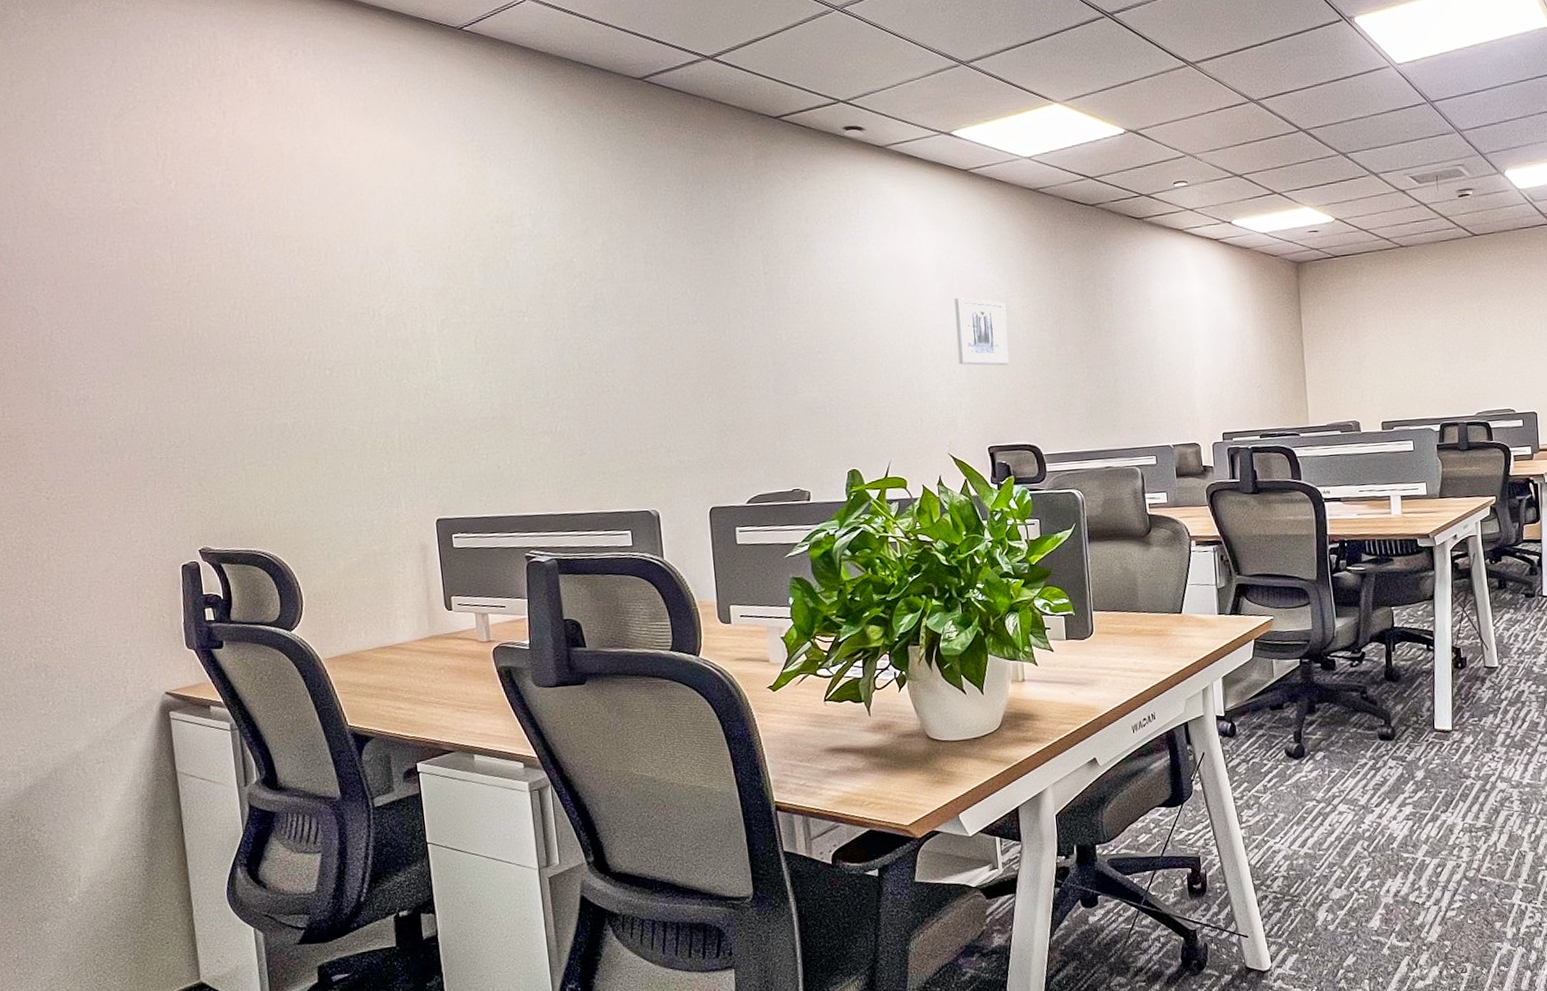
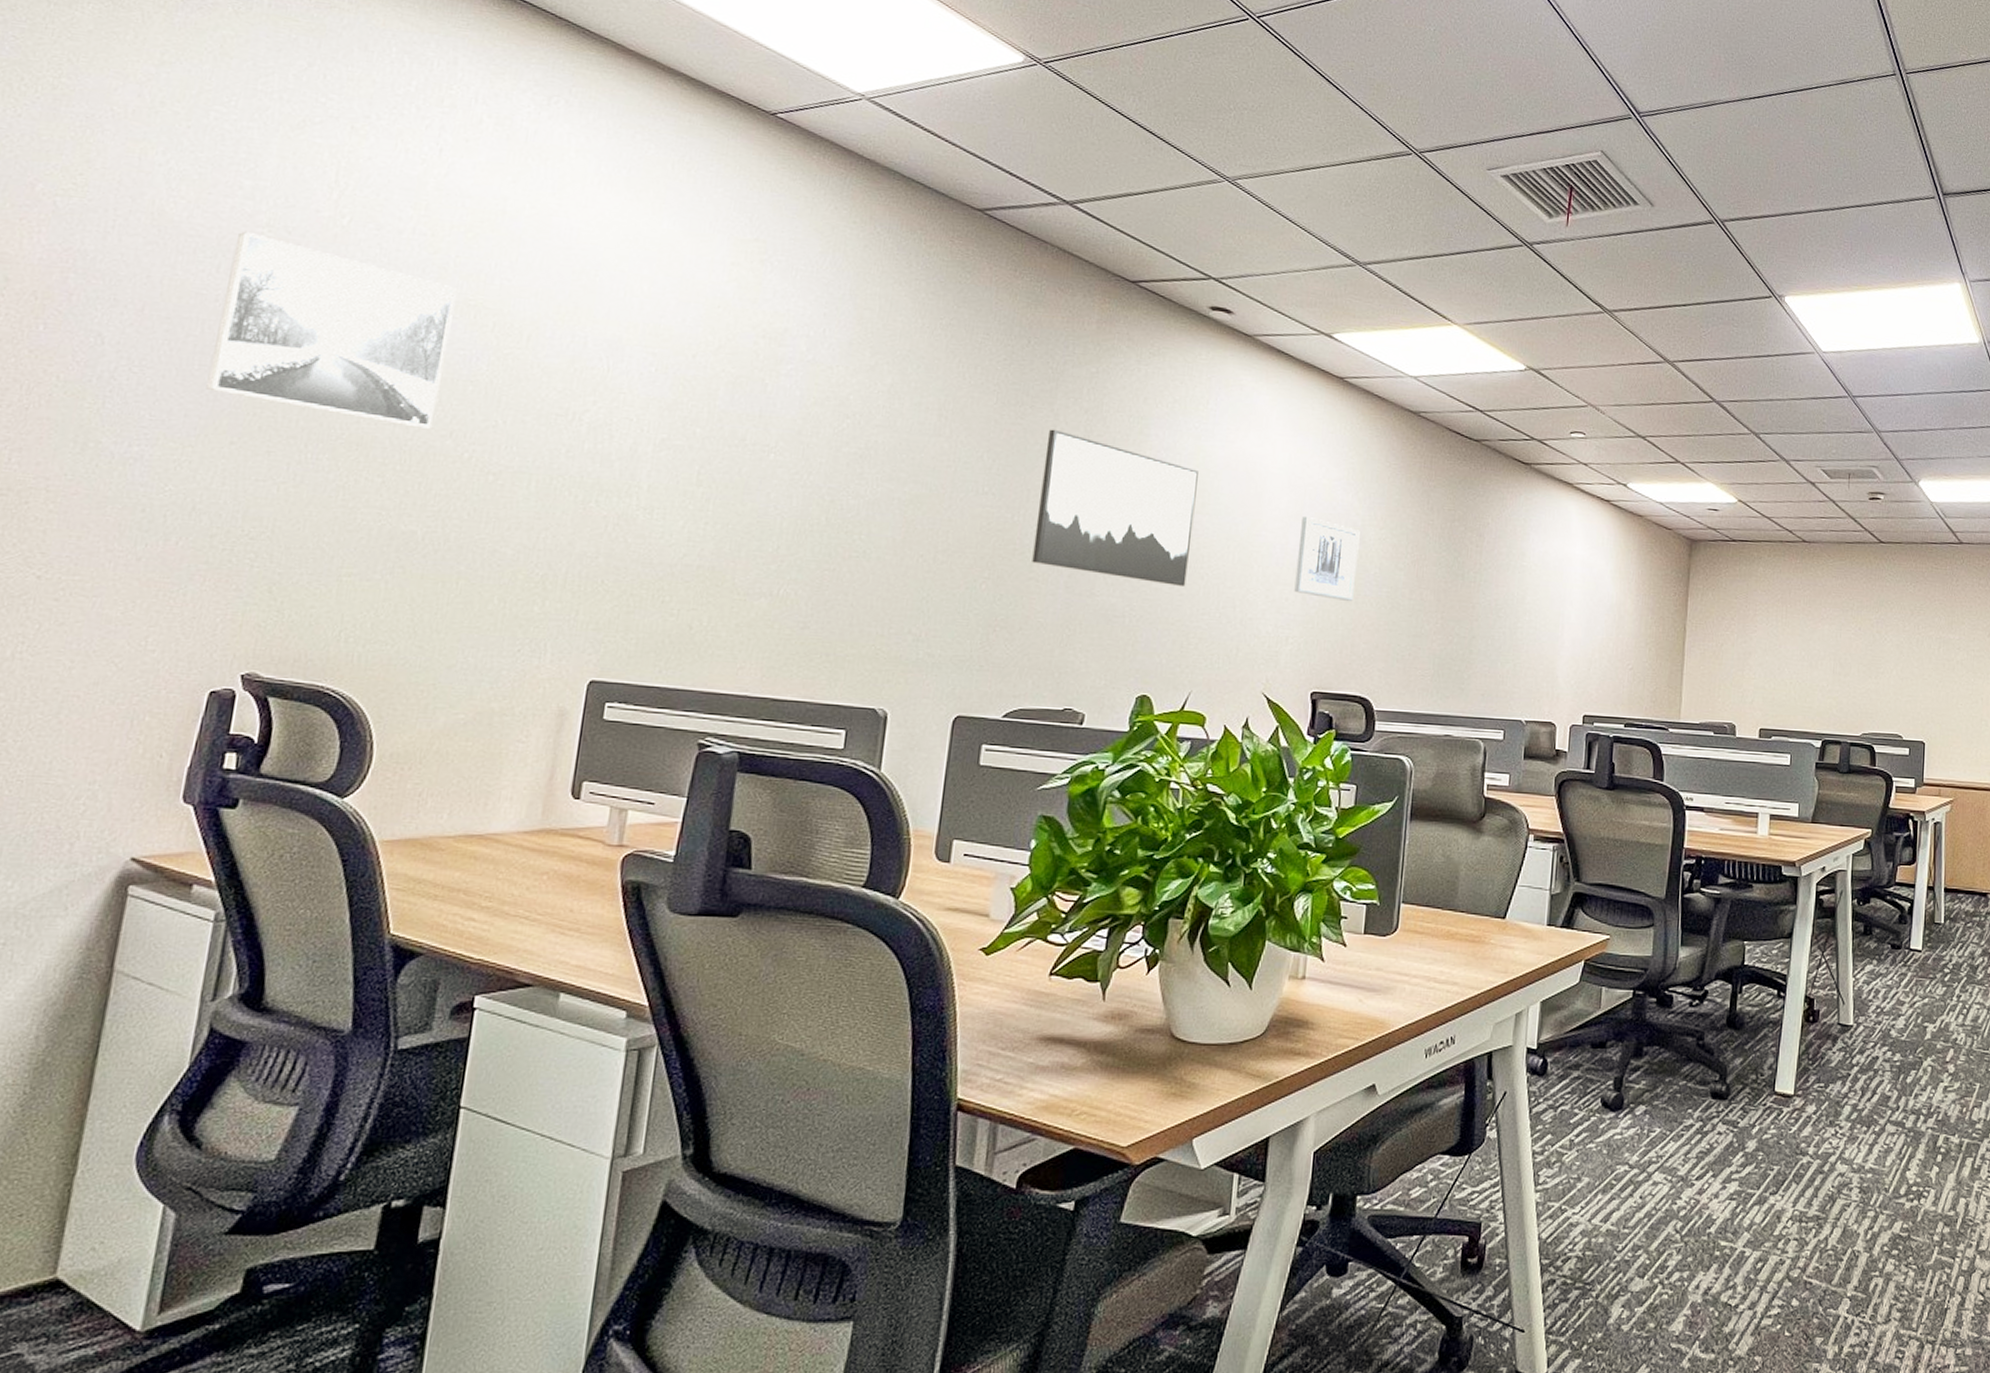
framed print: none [103,208,276,342] -> present [206,232,457,429]
wall art: none [734,258,869,375] -> present [1032,429,1198,586]

